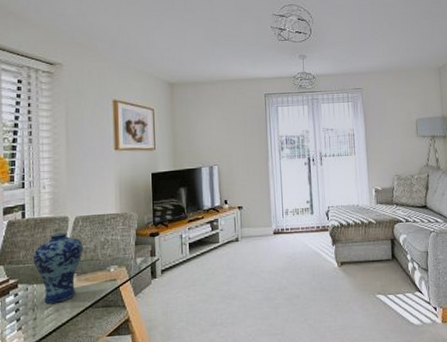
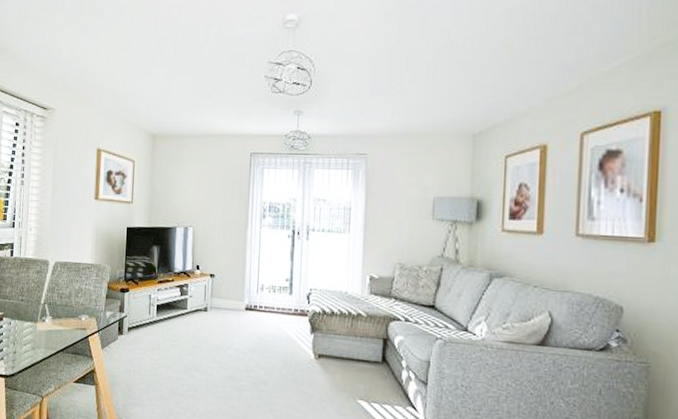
vase: present [33,232,83,304] -> none [16,274,60,341]

